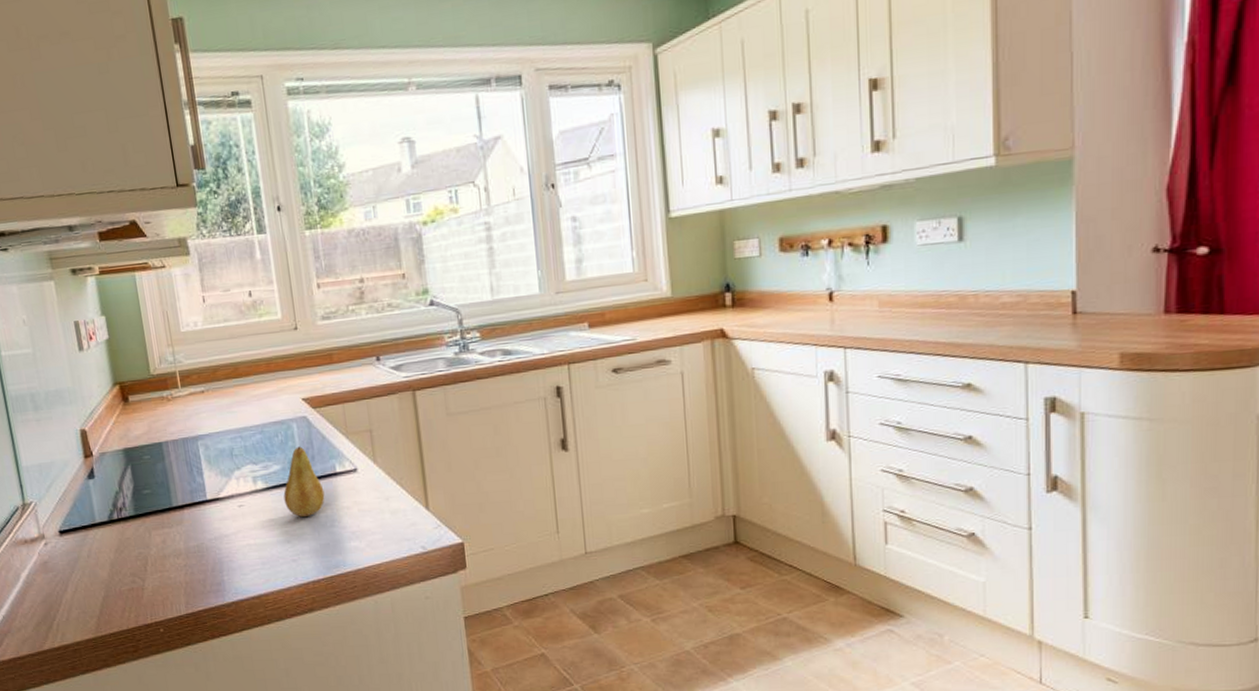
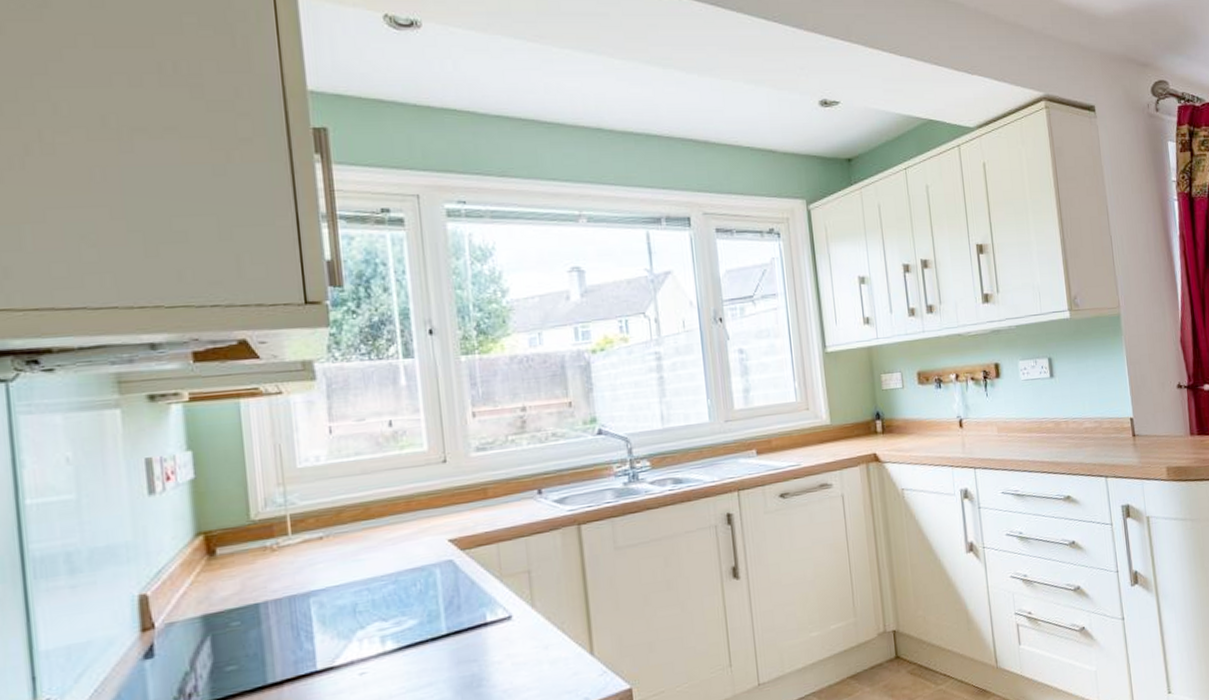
fruit: present [283,446,325,517] -> none [419,595,472,679]

